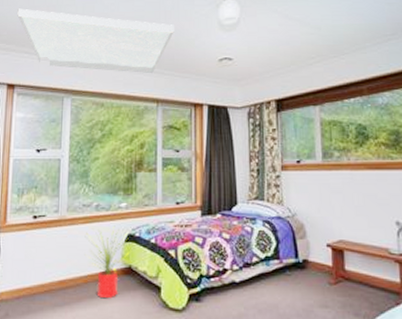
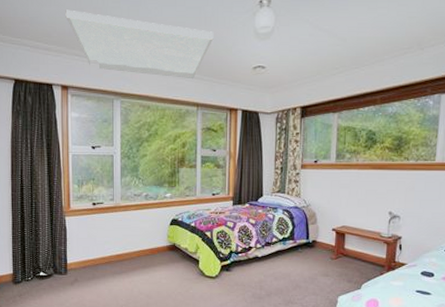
house plant: present [85,225,131,297] -> none [136,212,175,268]

